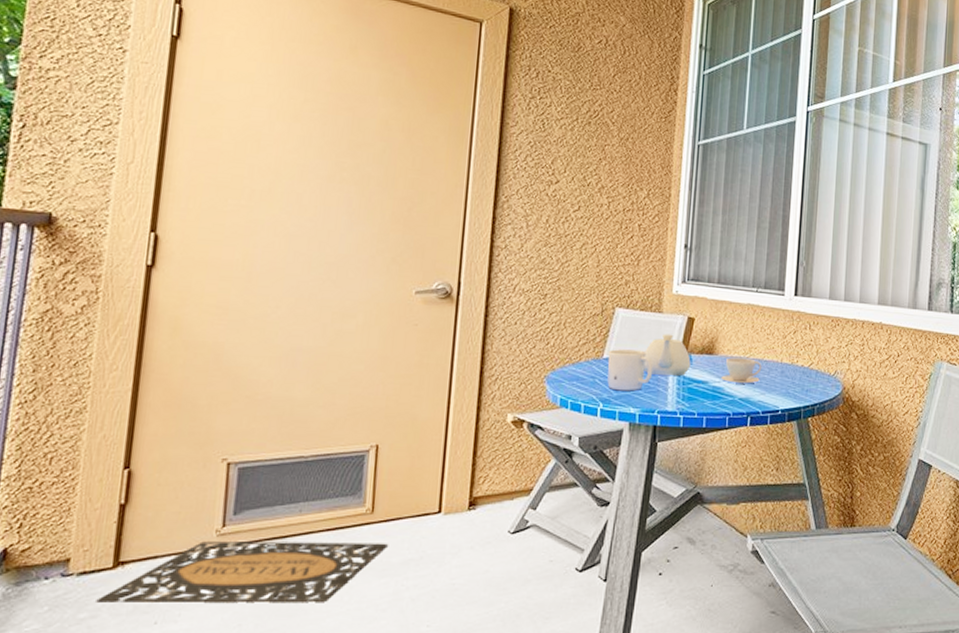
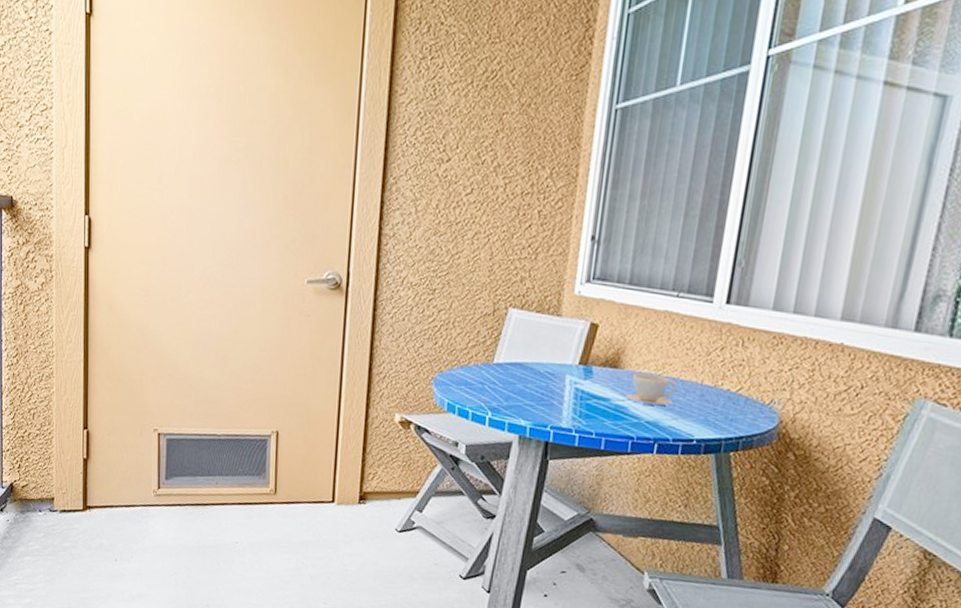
doormat: present [96,541,388,602] -> none [74,498,289,566]
mug: present [607,349,653,392] -> none [497,354,548,403]
teapot: present [643,334,691,377] -> none [537,340,592,390]

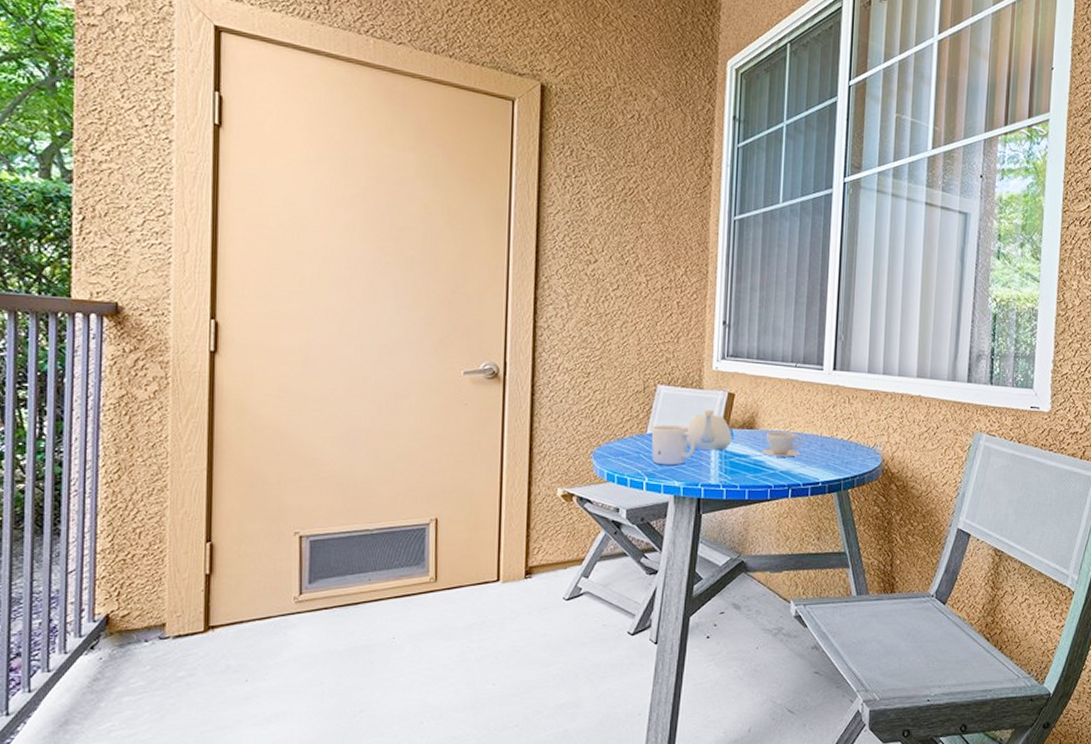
mug: none [497,354,548,403] -> present [651,425,696,466]
teapot: none [537,340,592,390] -> present [686,409,732,451]

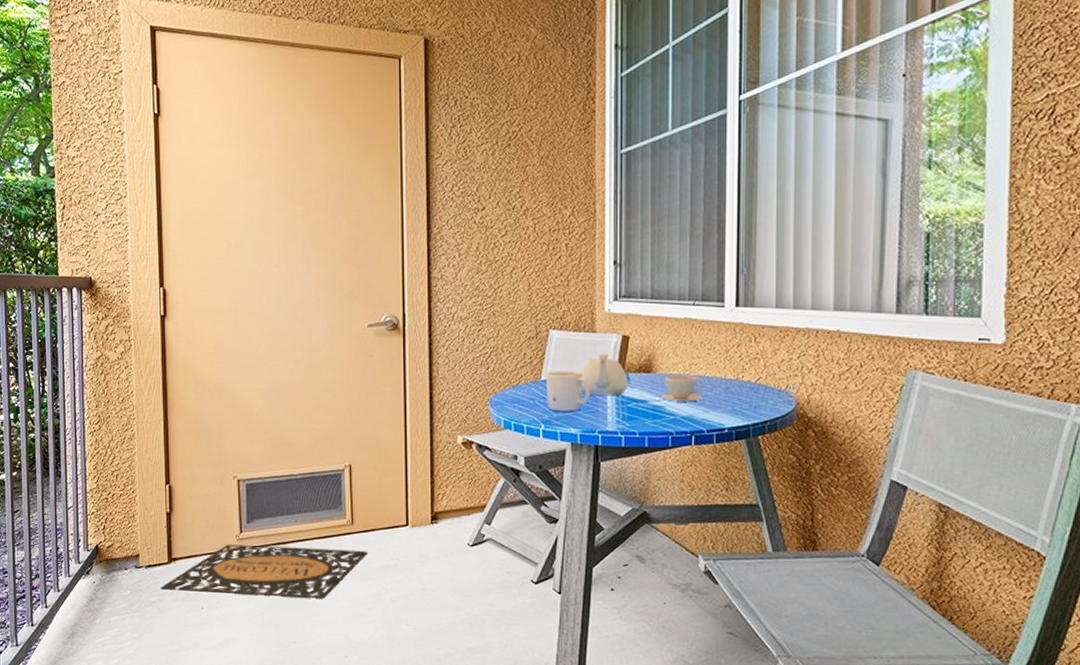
doormat: none [192,608,452,662] -> present [160,544,367,599]

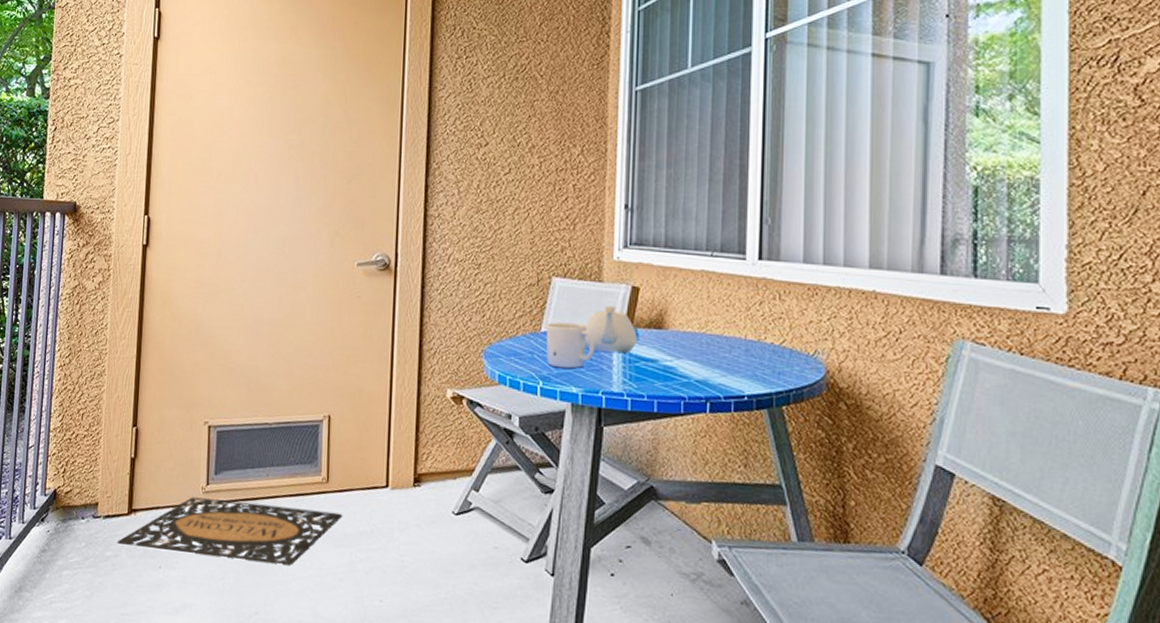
teacup: present [661,375,704,402] -> none [673,332,722,364]

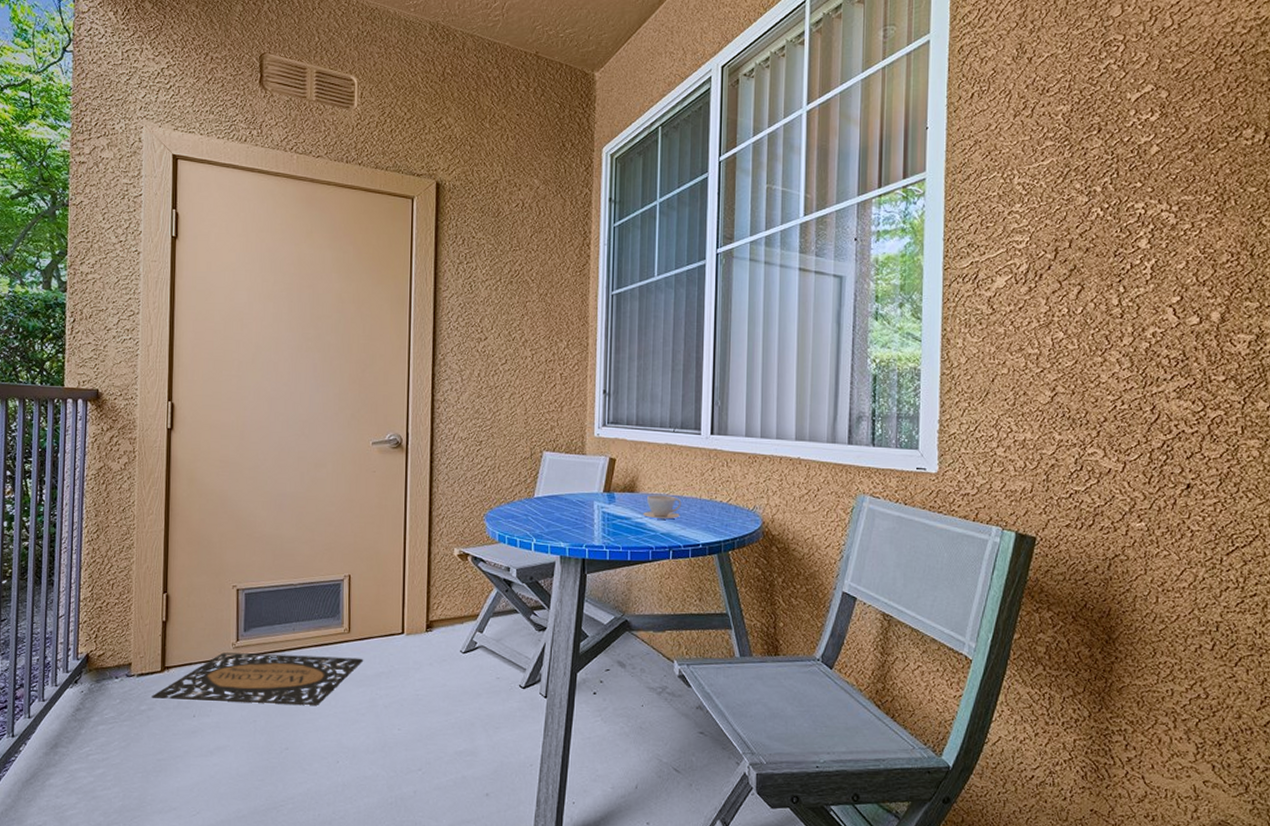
mug: present [545,322,595,369] -> none [538,489,580,528]
teapot: present [585,305,637,354] -> none [571,474,614,514]
teacup: none [673,332,722,364] -> present [643,495,682,520]

